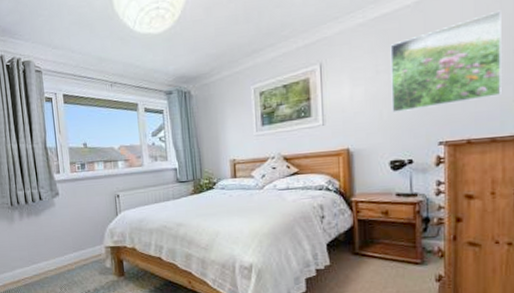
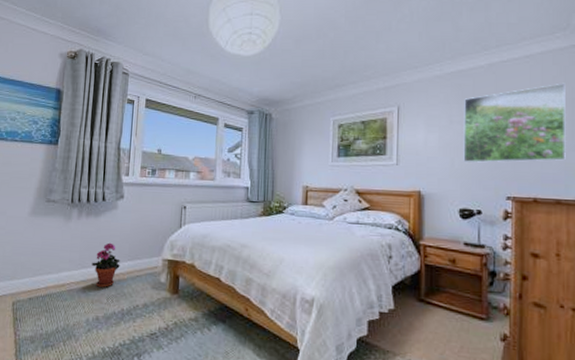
potted plant: none [41,238,67,279] -> present [92,242,120,287]

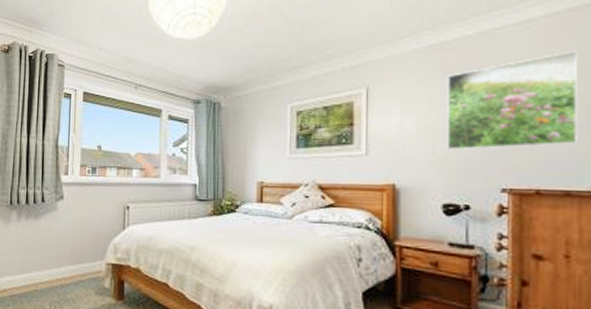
potted plant: present [92,242,120,287] -> none [33,246,62,293]

